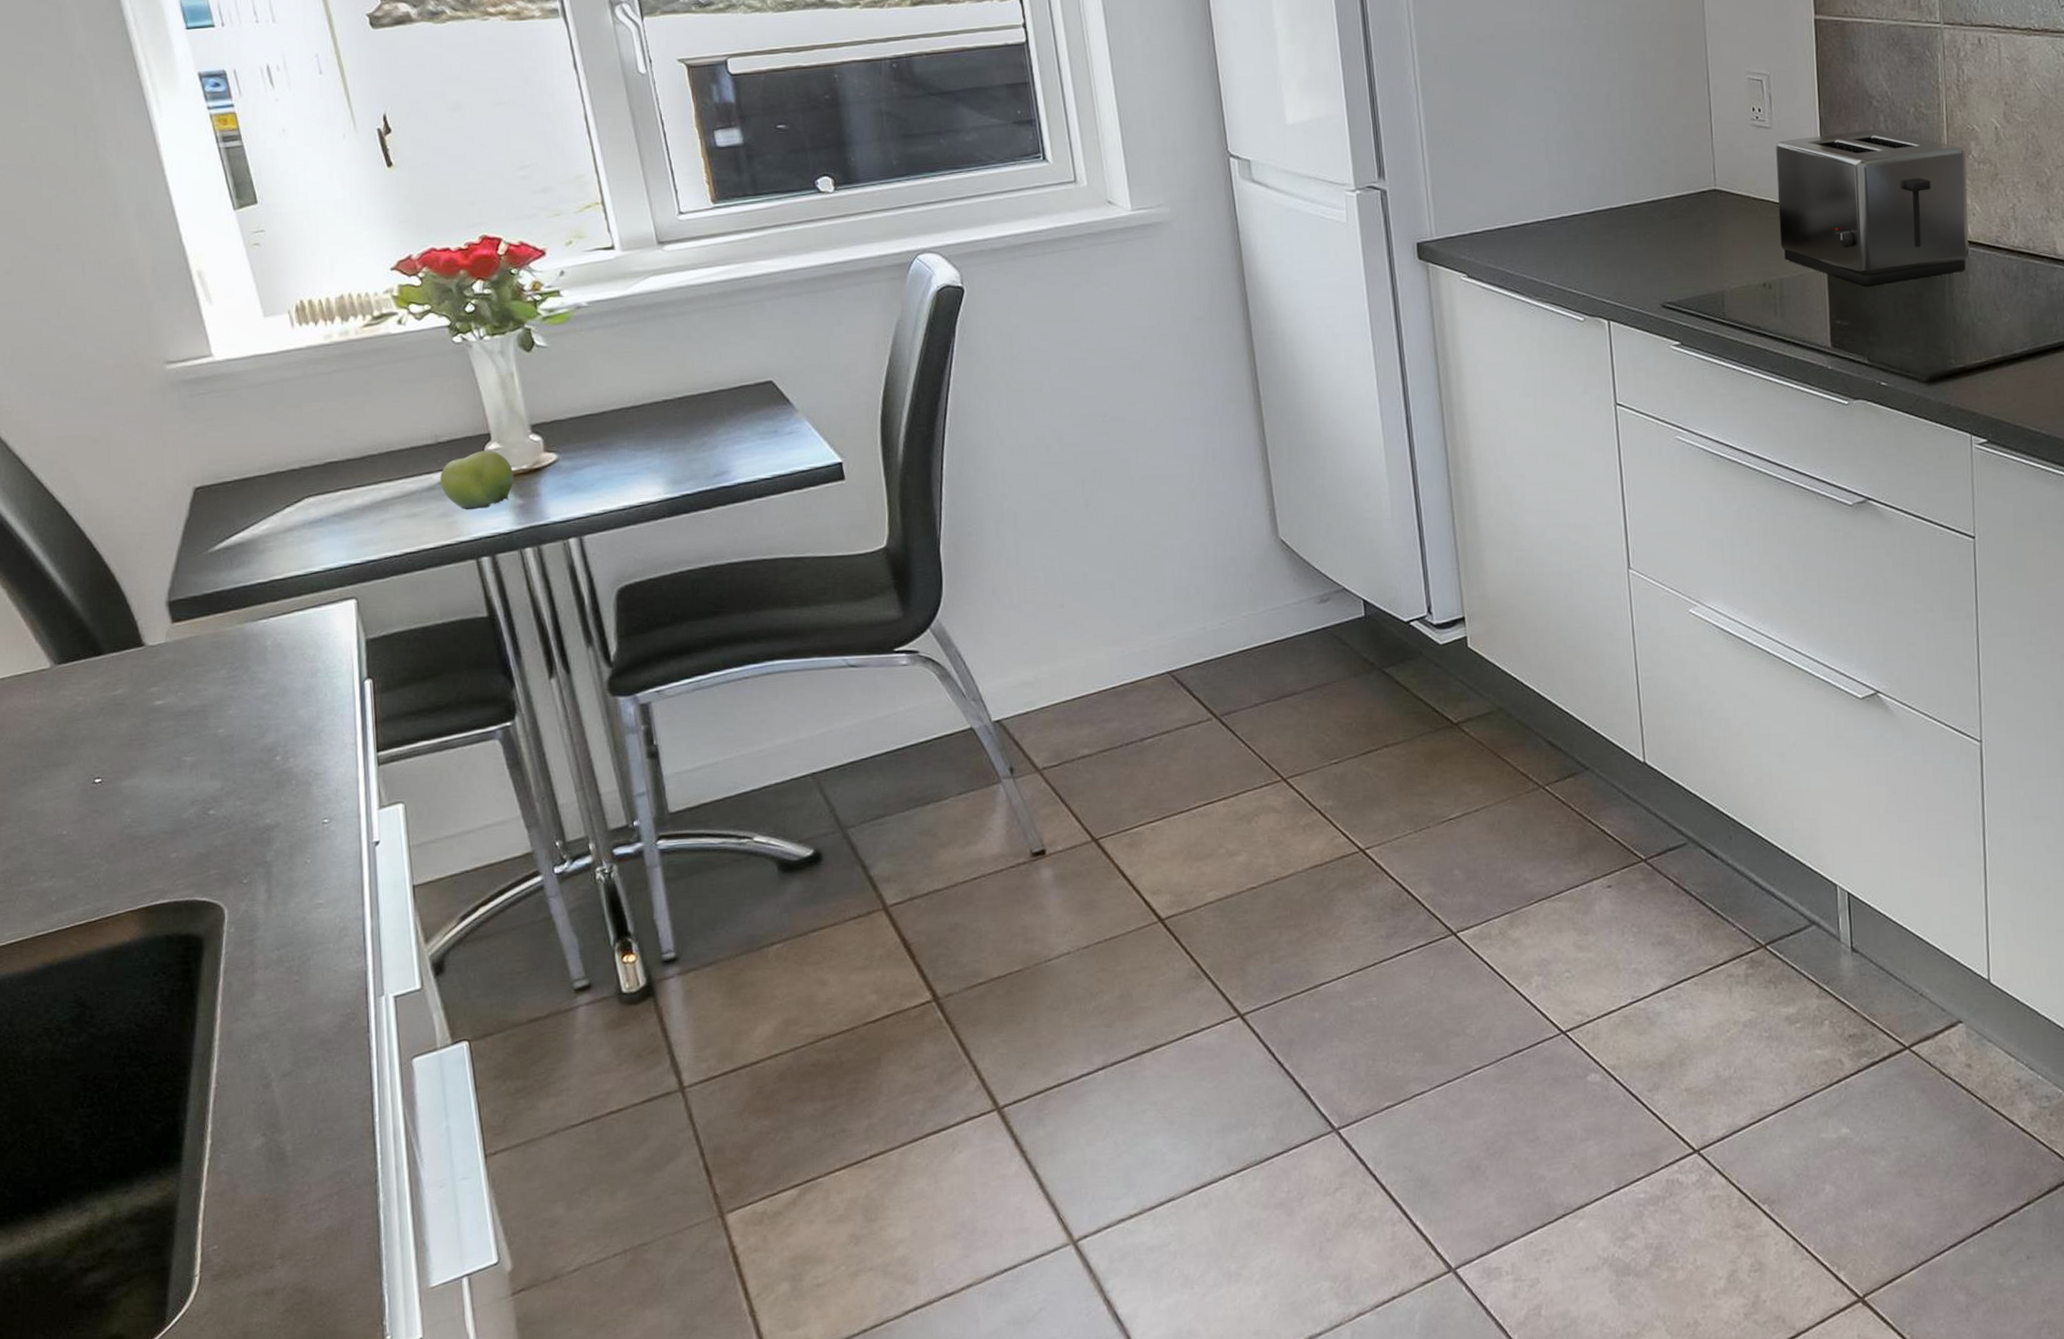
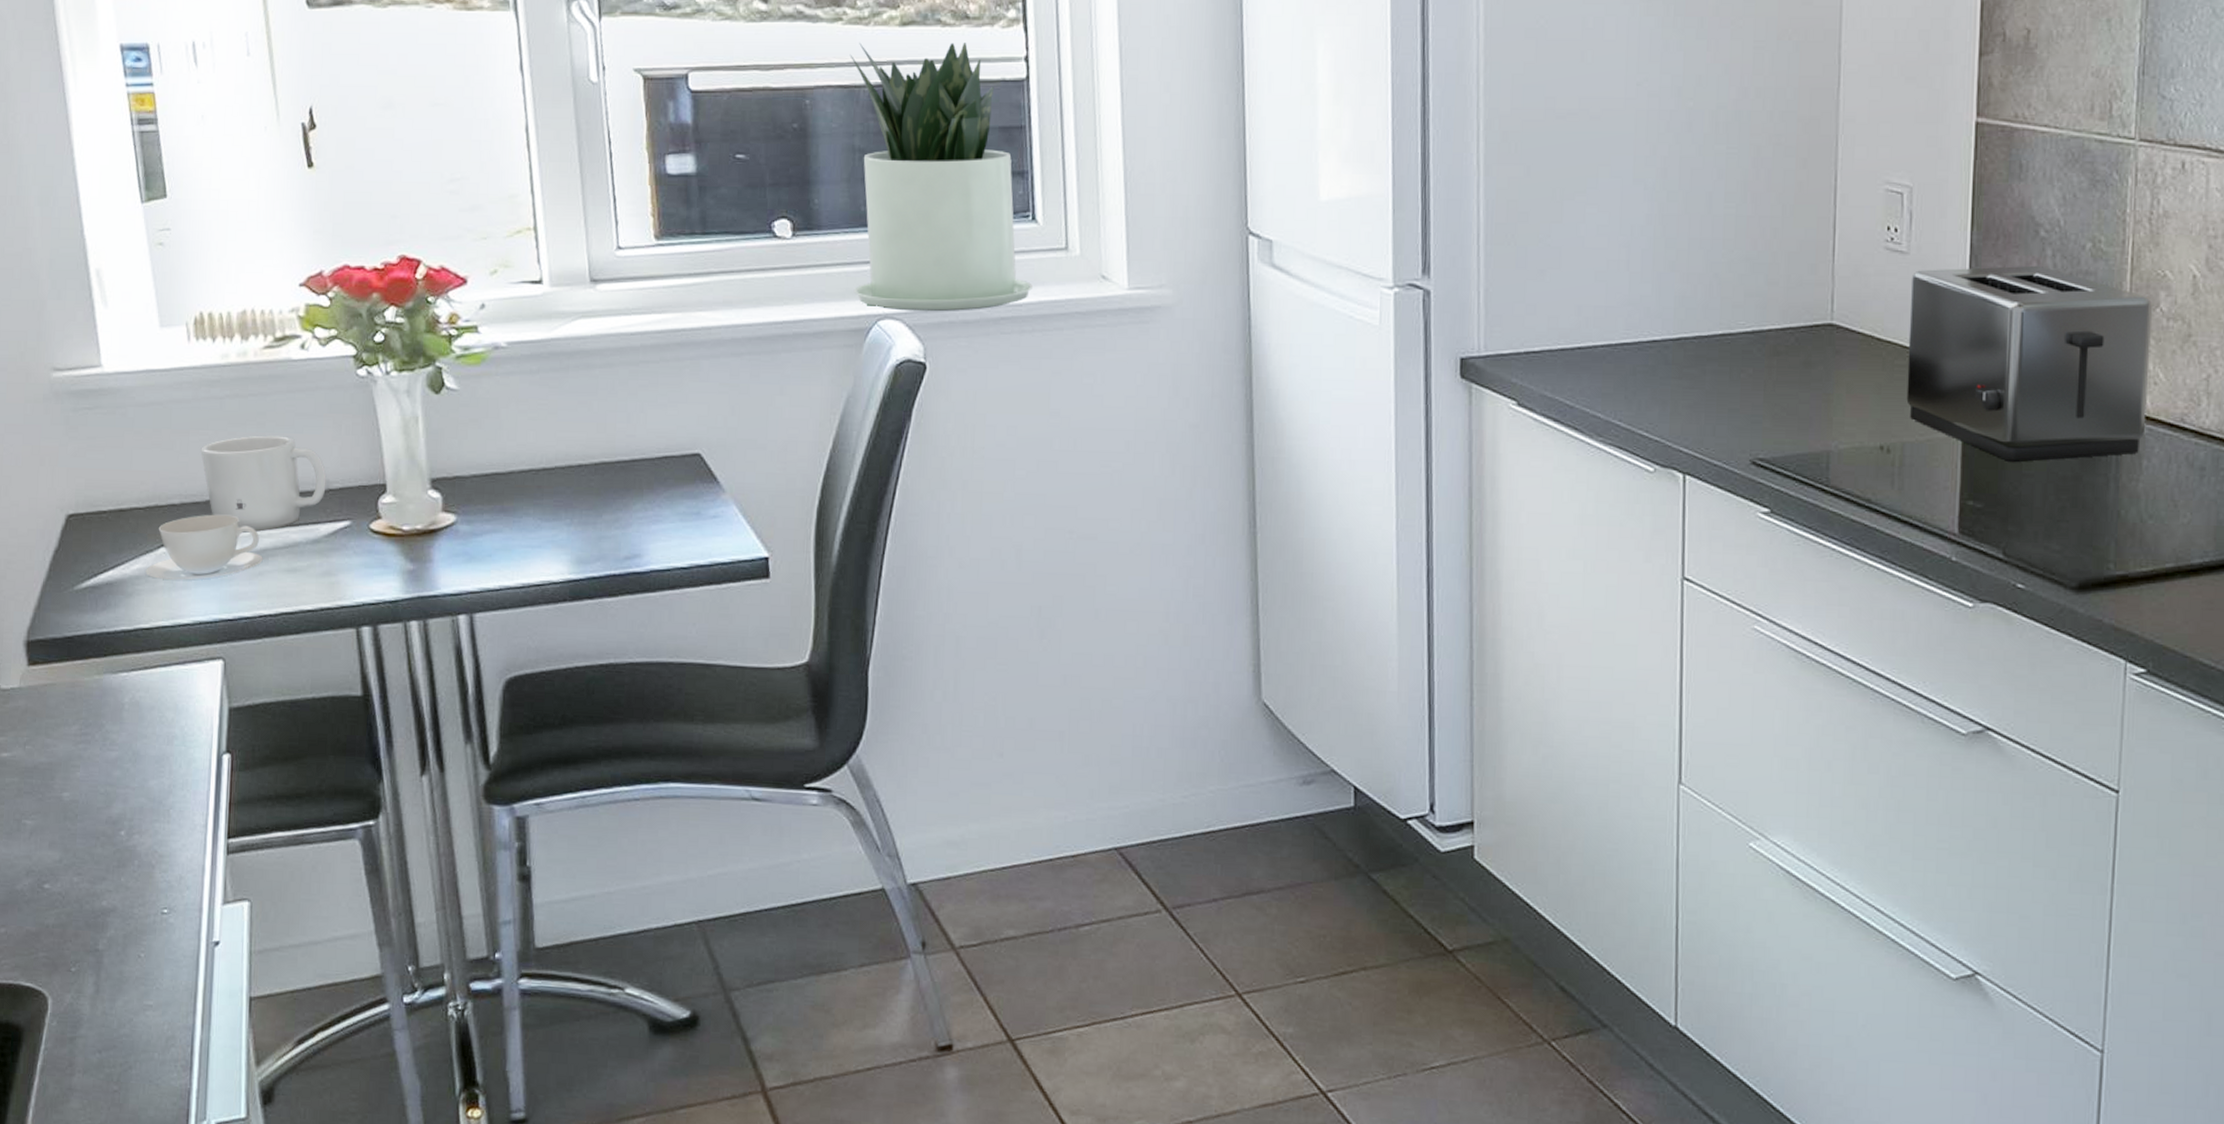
teacup: none [274,473,383,535] -> present [145,514,263,581]
mug: none [314,400,435,487] -> present [200,435,327,533]
fruit: present [440,450,514,510] -> none [327,501,407,571]
planter: none [869,16,1049,246] -> present [849,42,1033,312]

